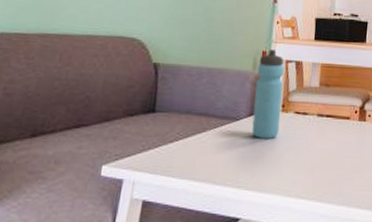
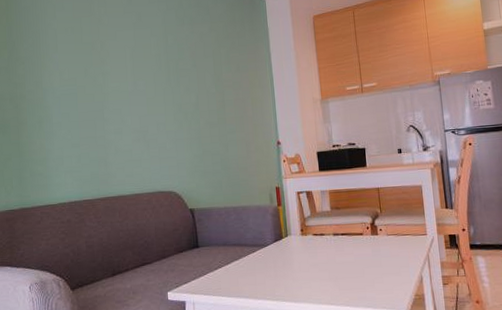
water bottle: present [252,49,284,140] -> none [274,184,303,260]

